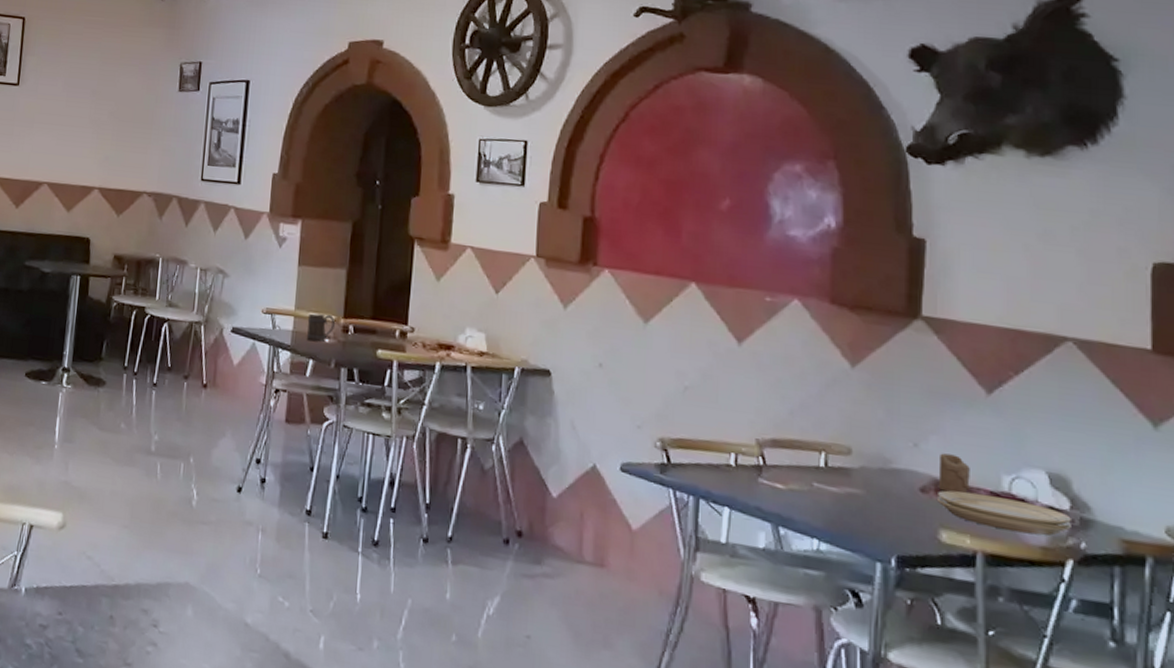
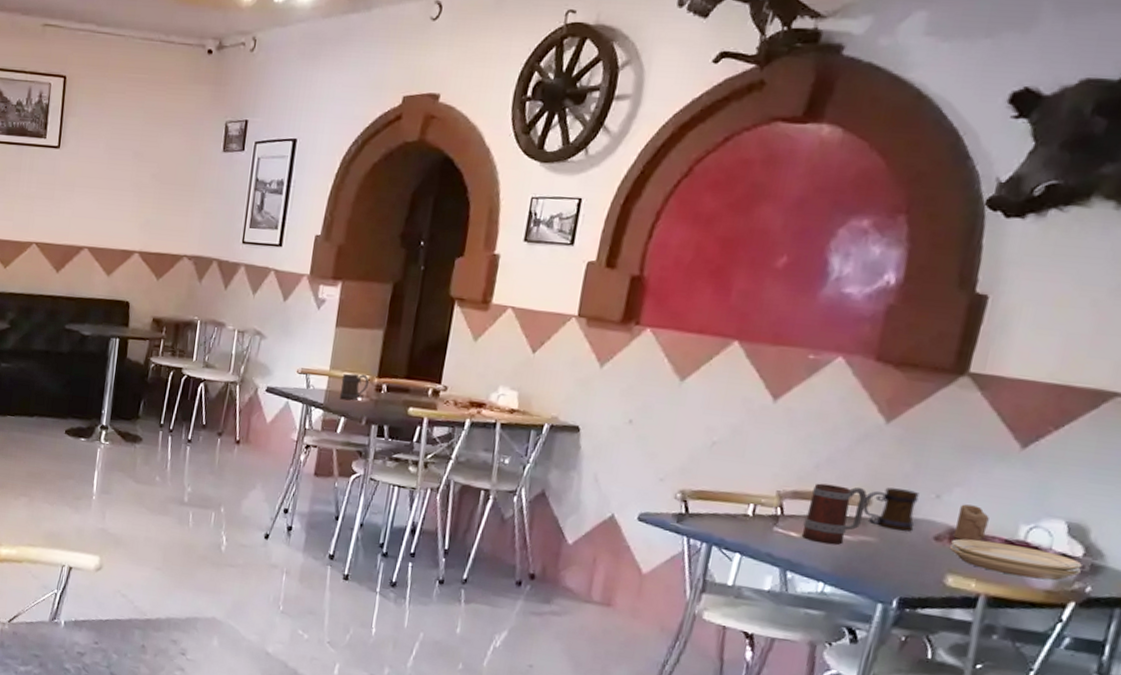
beer mug: none [787,430,846,498] -> present [801,483,868,546]
beer mug: none [844,435,898,483] -> present [863,487,920,532]

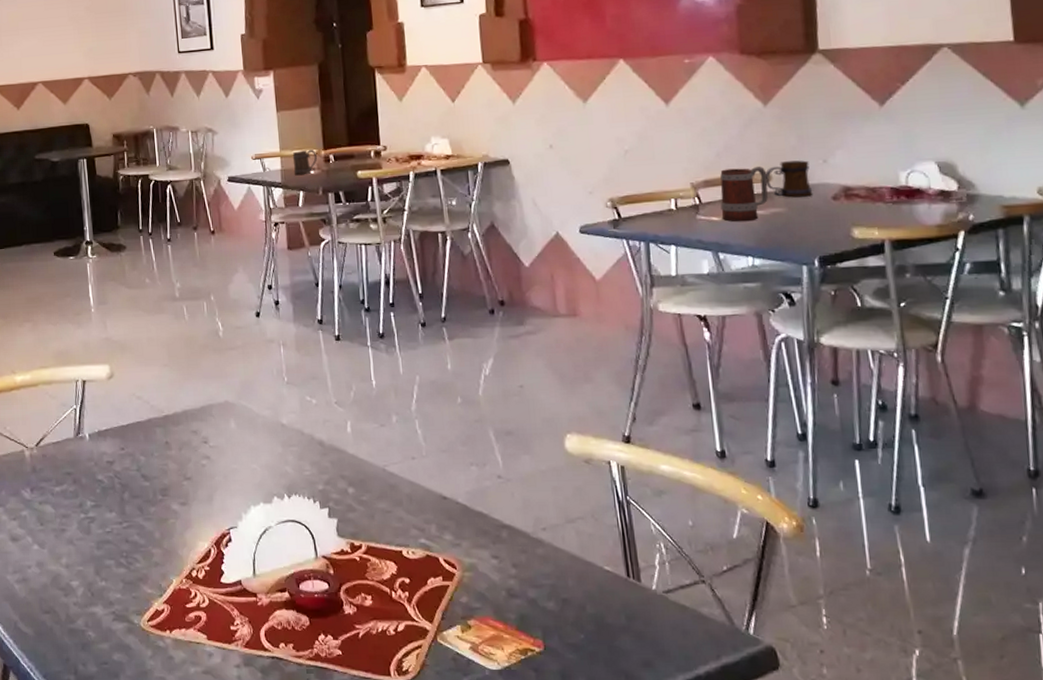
plate: present [949,538,1082,581] -> none [846,190,960,218]
candle: present [953,504,989,542] -> none [846,163,874,197]

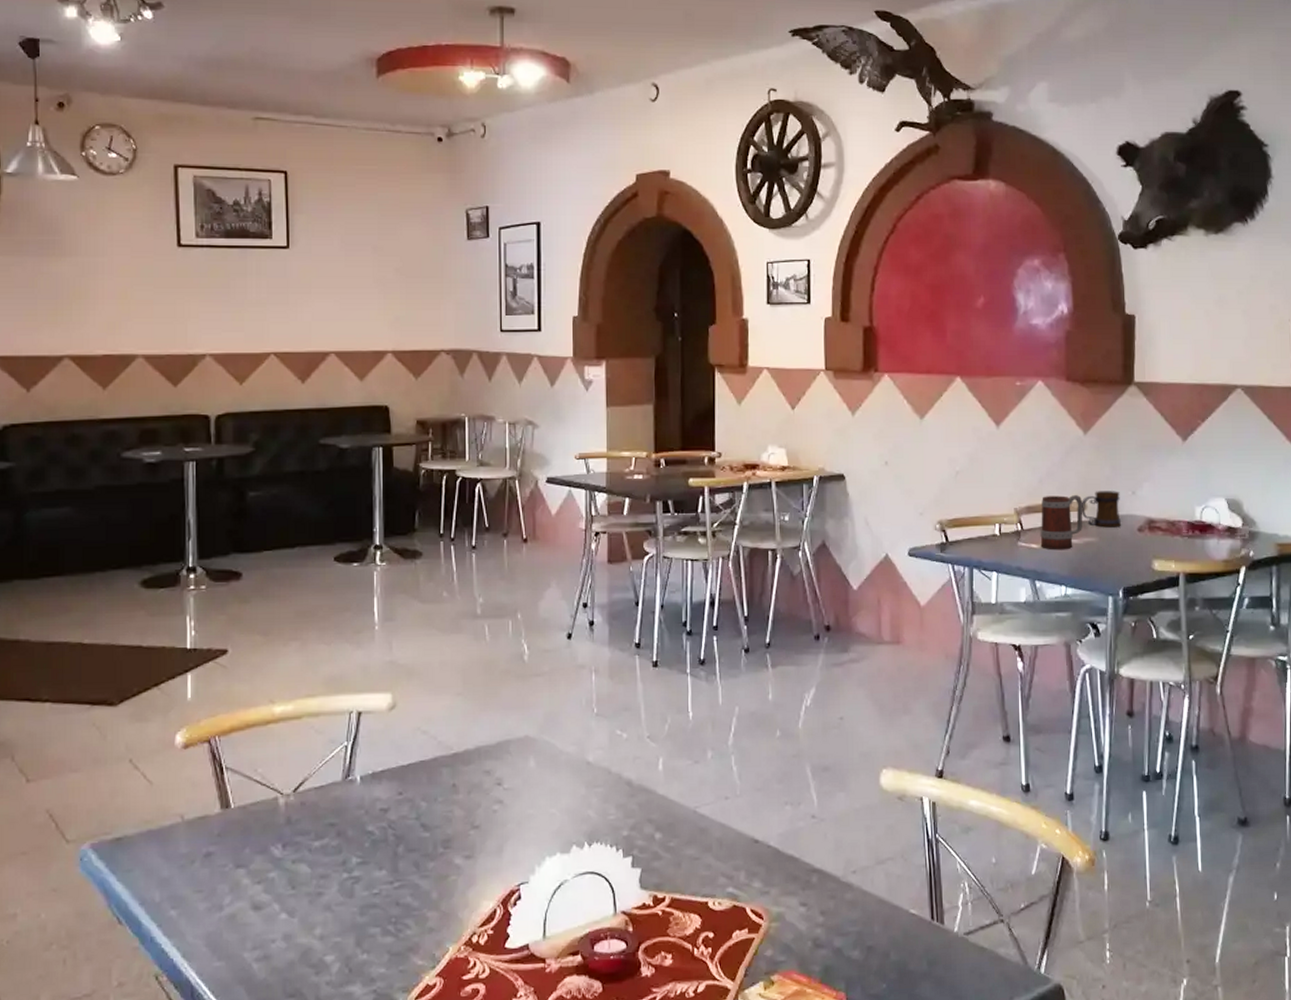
beer mug: present [292,150,318,176] -> none [620,452,648,480]

